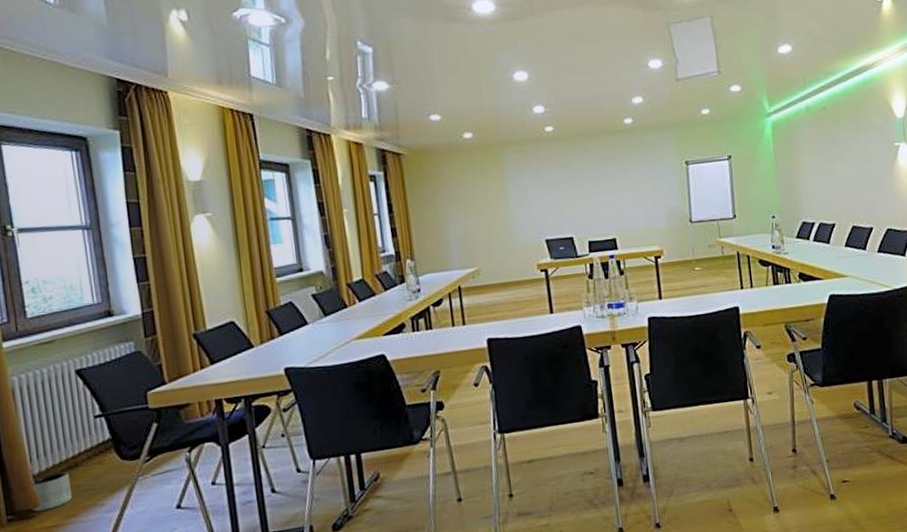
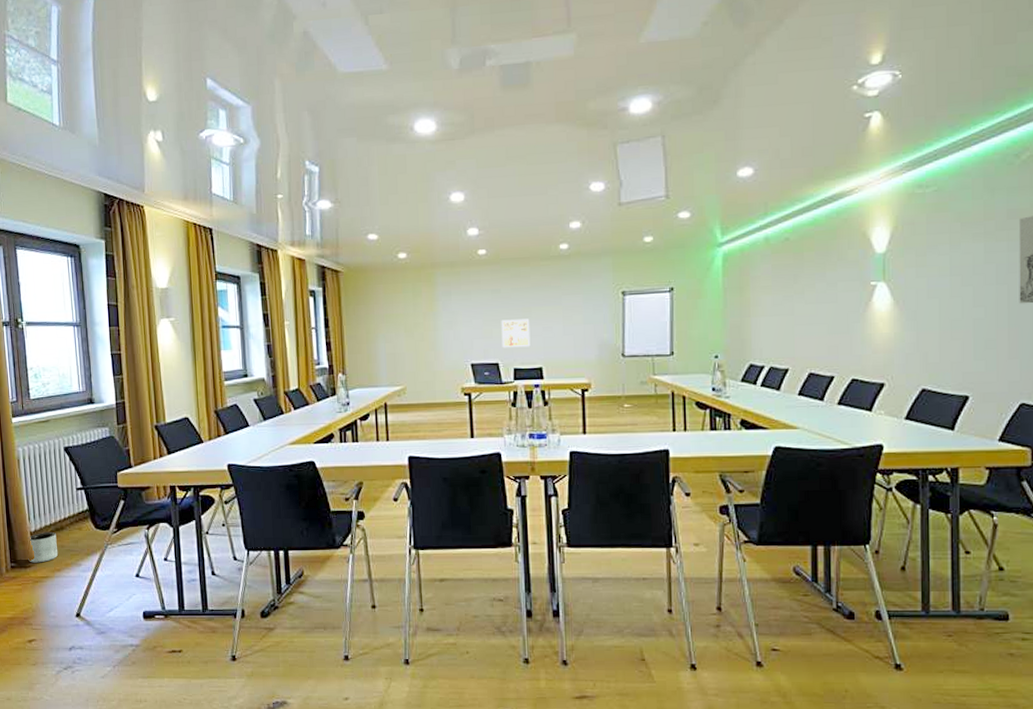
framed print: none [572,192,603,222] -> present [501,318,531,348]

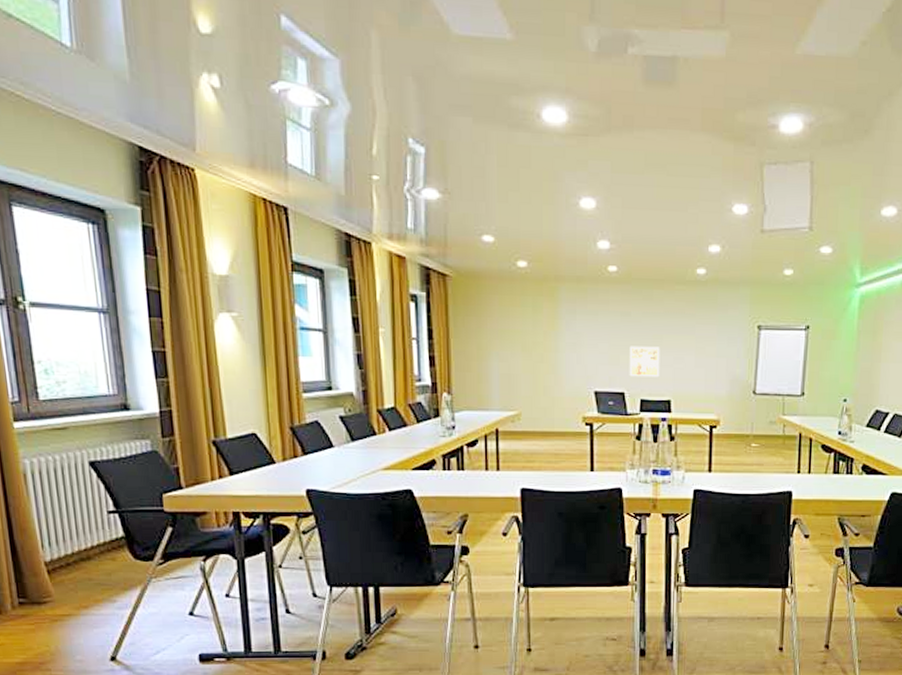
planter: present [28,532,58,563] -> none [41,563,84,599]

